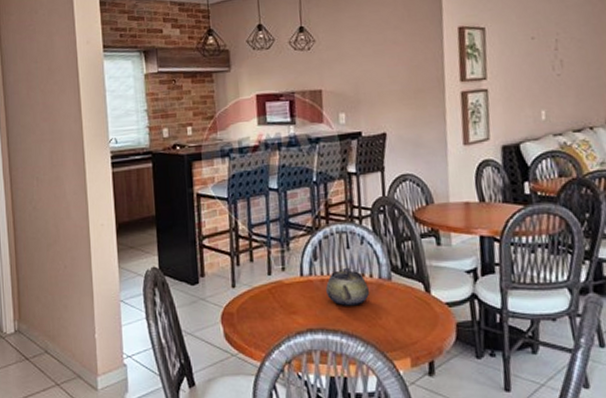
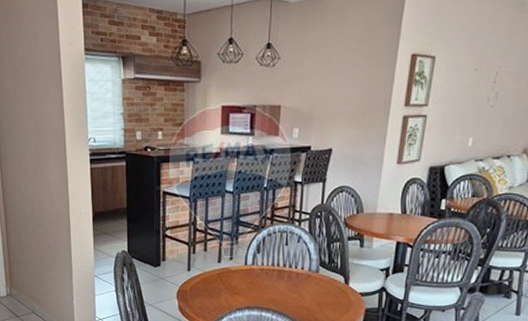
teapot: present [326,267,370,306] -> none [265,260,300,291]

